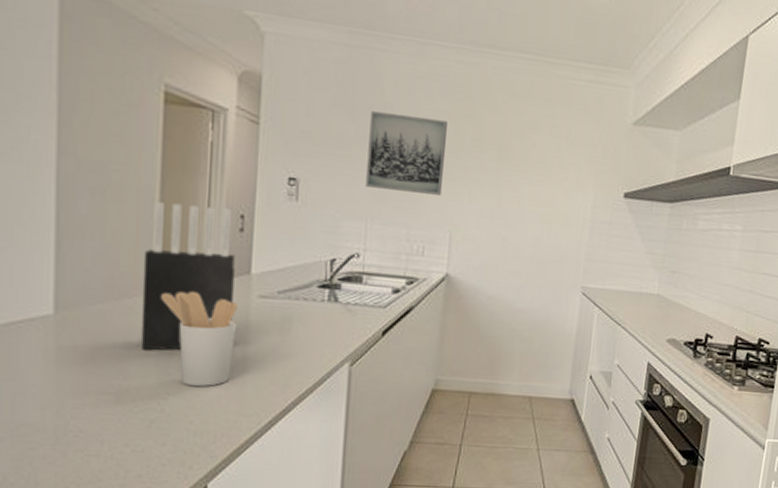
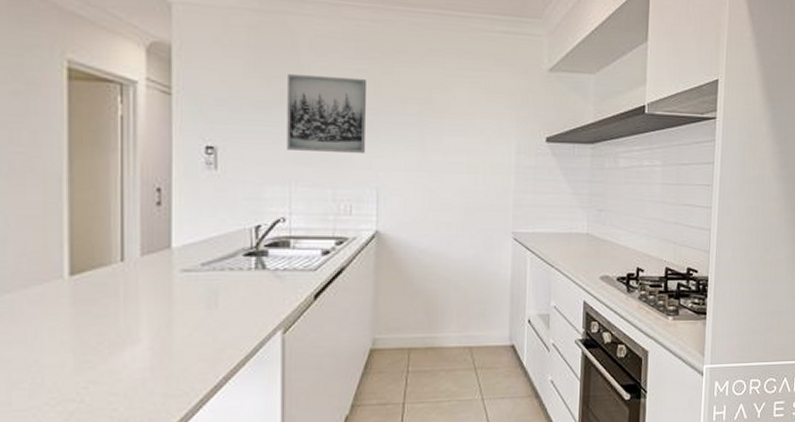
knife block: present [140,201,235,351] -> none [53,181,154,338]
utensil holder: present [160,291,238,387] -> none [74,271,159,372]

